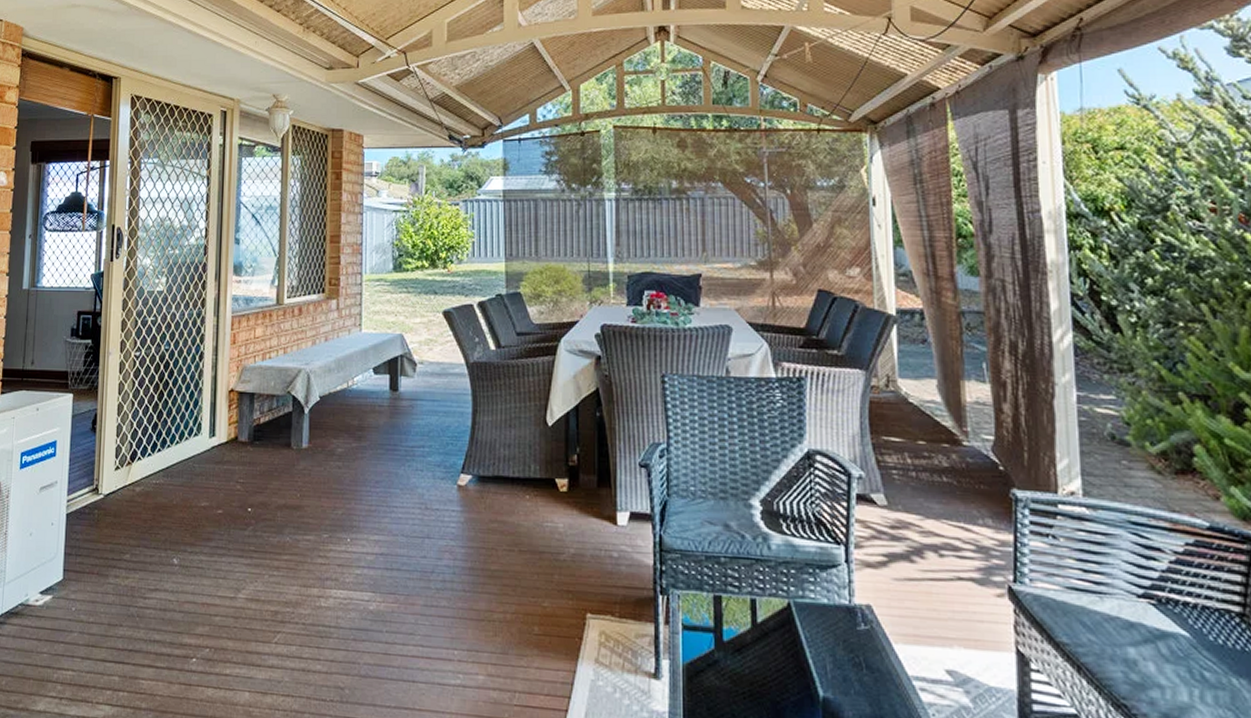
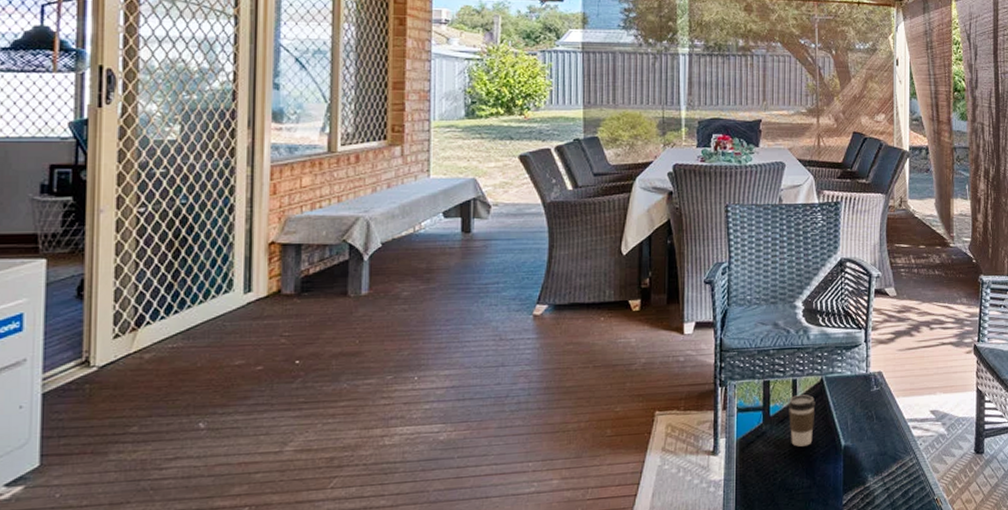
coffee cup: none [745,619,782,689] -> present [788,394,816,447]

